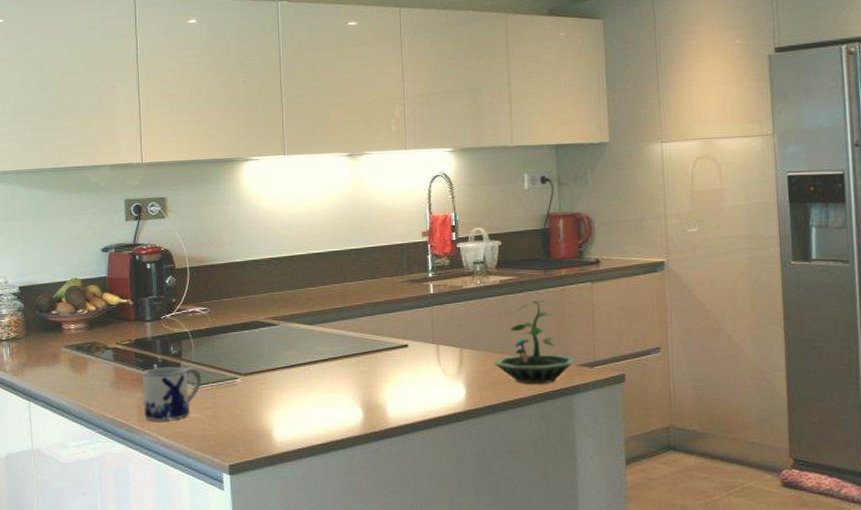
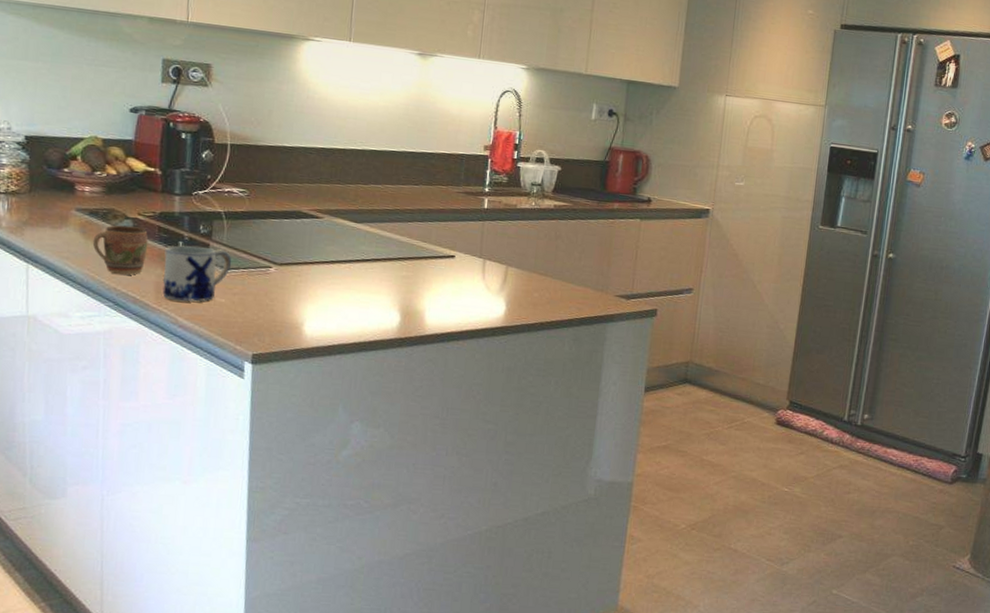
mug: none [81,355,128,403] -> present [92,225,148,276]
terrarium: present [494,300,577,385] -> none [537,229,616,310]

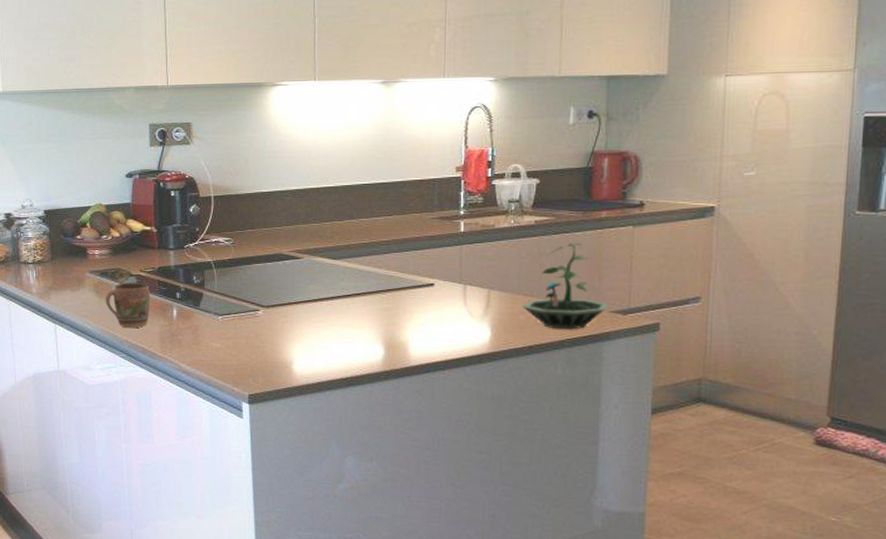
mug: present [162,245,232,302] -> none [165,295,224,349]
terrarium: none [537,229,616,310] -> present [522,243,610,330]

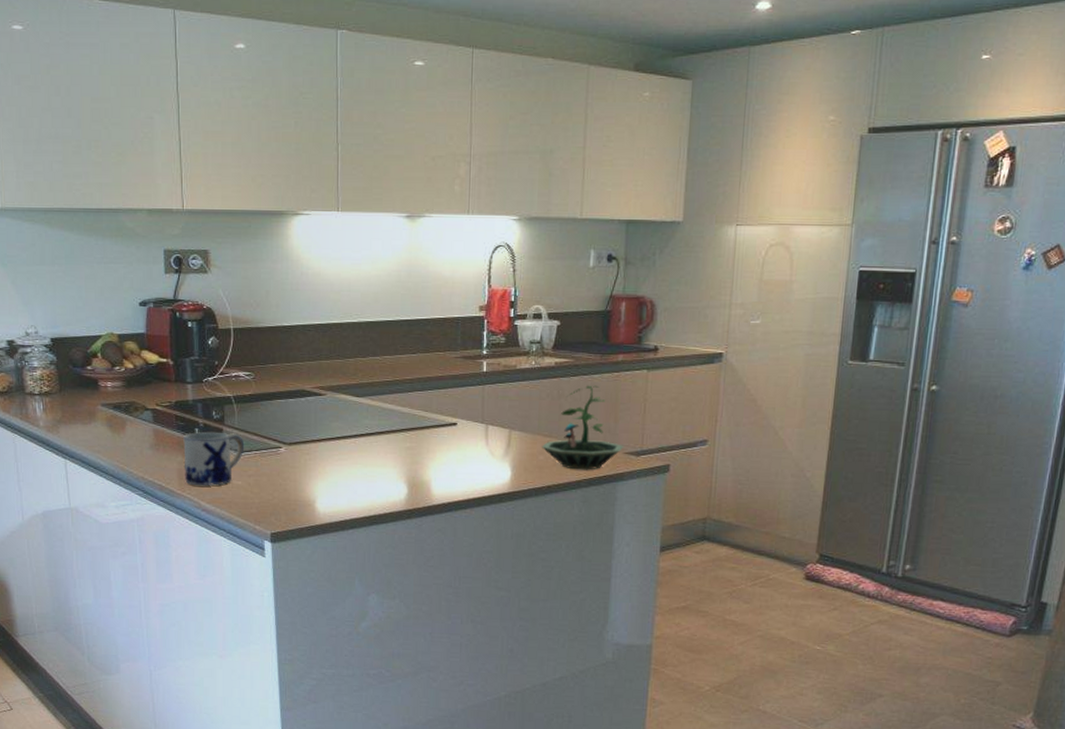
mug: present [105,282,151,329] -> none [119,417,168,465]
mug: none [165,295,224,349] -> present [183,431,245,486]

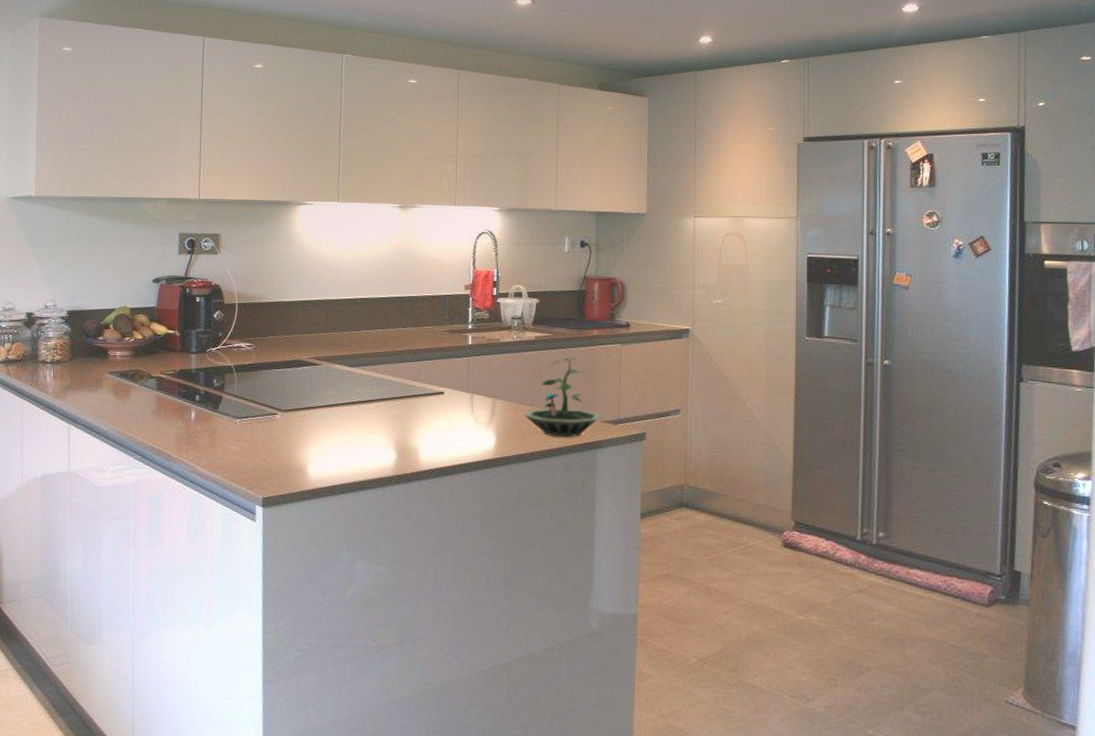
mug: present [183,431,245,486] -> none [183,398,242,451]

